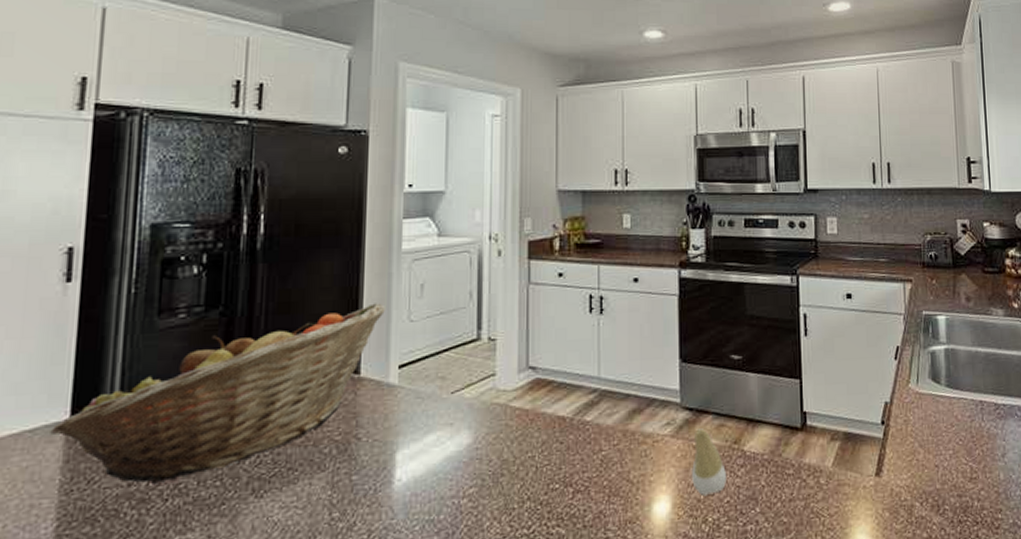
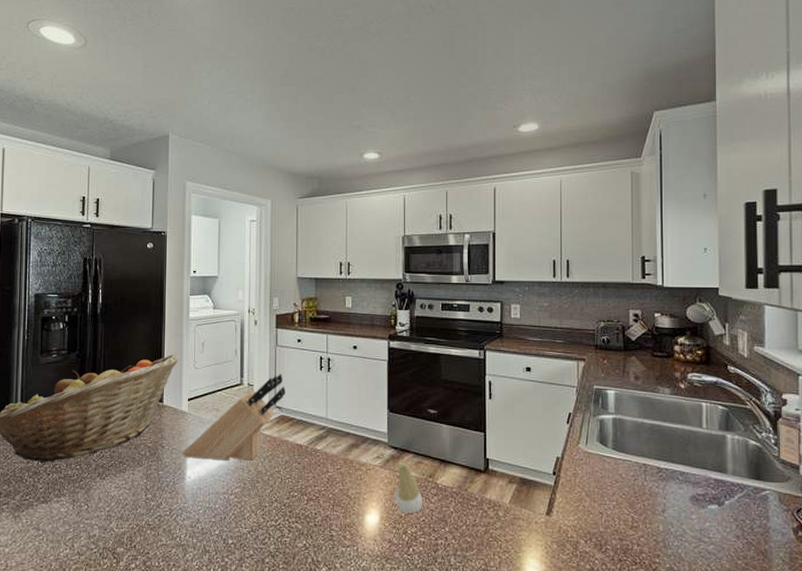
knife block: none [388,321,542,452] -> present [181,374,286,461]

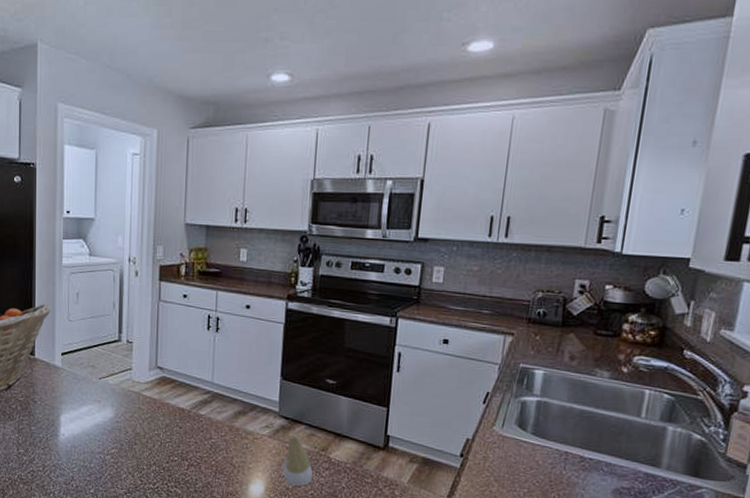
knife block: present [181,374,286,461] -> none [55,332,168,422]

